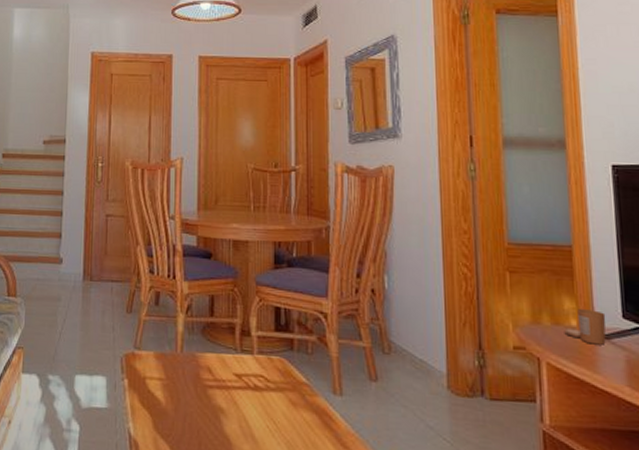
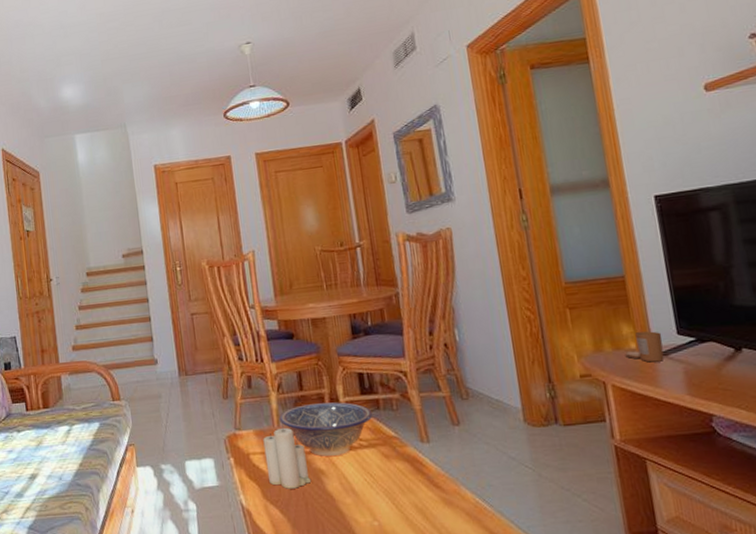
candle: none [162,351,209,425] -> present [263,425,312,489]
decorative bowl: none [183,332,285,396] -> present [278,402,373,457]

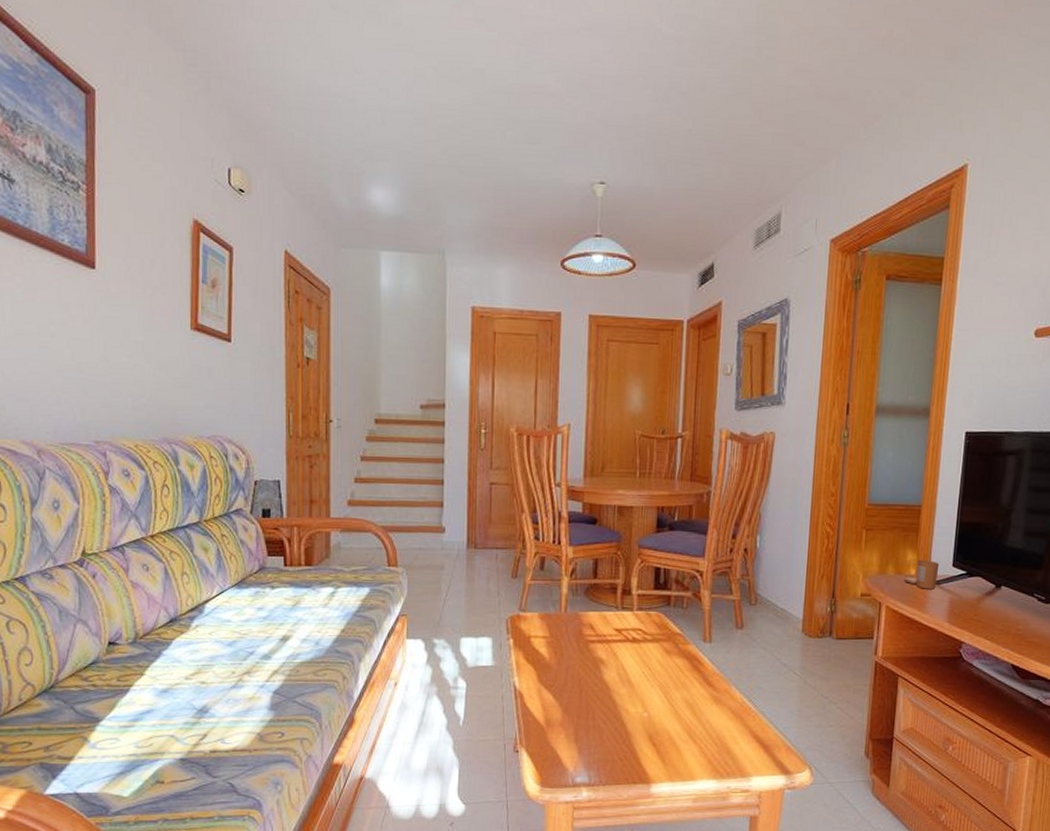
candle: present [263,425,312,489] -> none [546,611,590,675]
decorative bowl: present [278,402,373,457] -> none [567,593,662,648]

